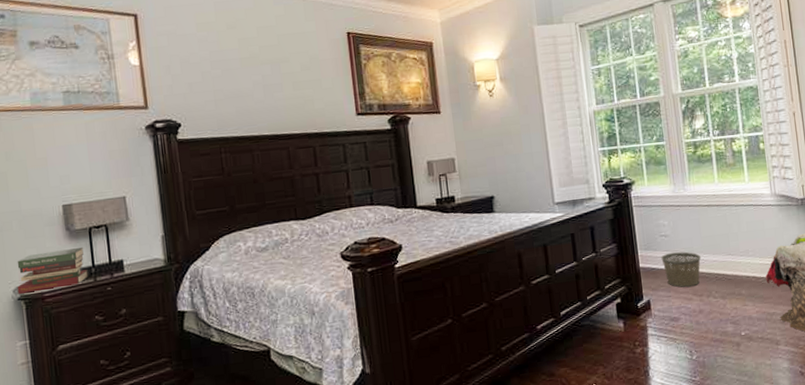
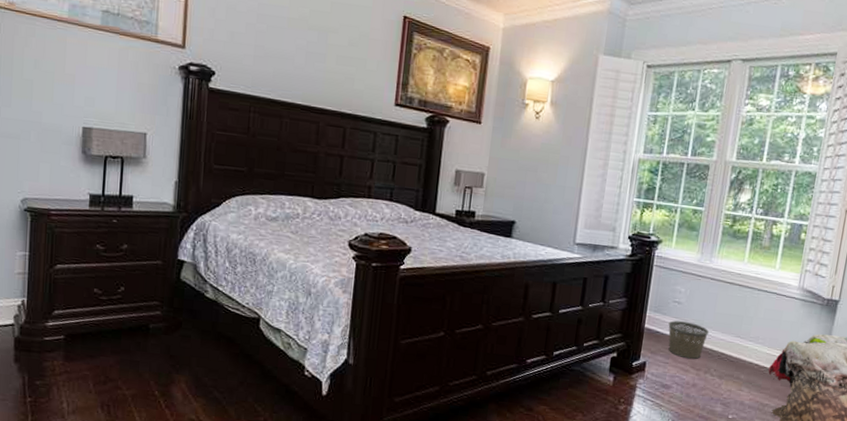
books: present [17,248,89,294] -> none [25,169,97,210]

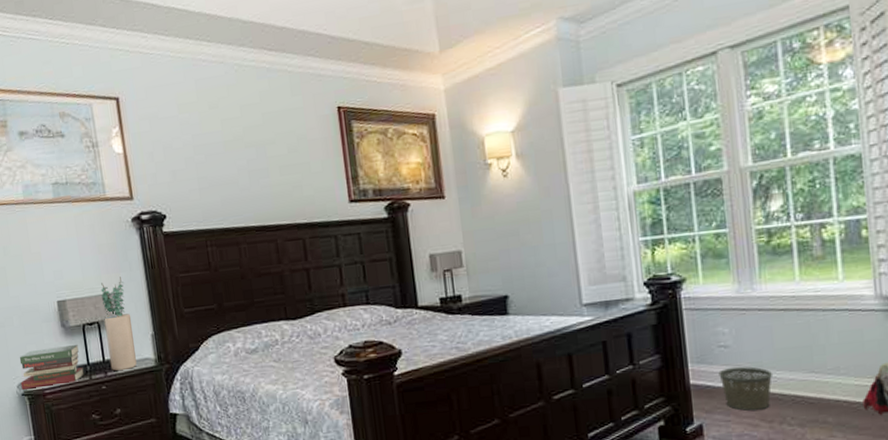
books: none [25,169,97,210] -> present [19,345,85,390]
vase: none [126,119,158,210] -> present [101,277,137,372]

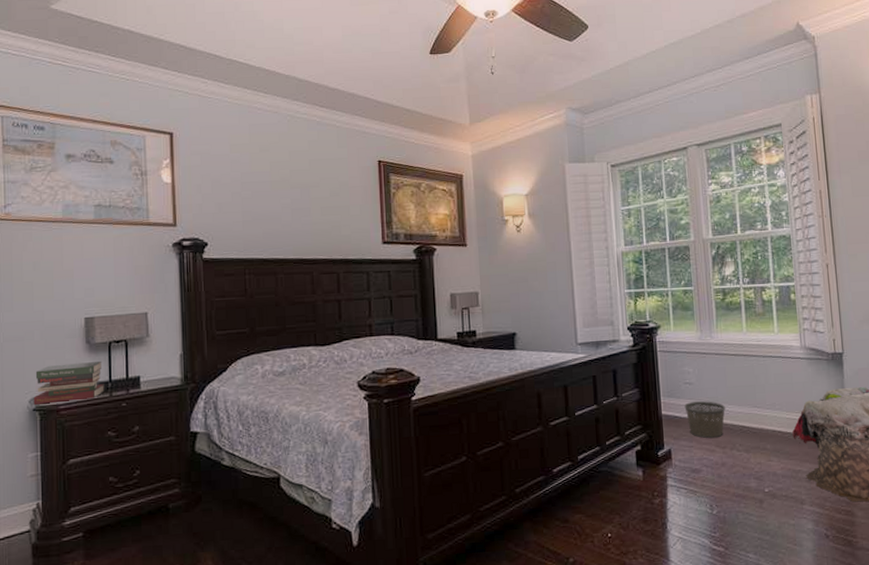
vase: present [101,277,137,372] -> none [132,298,162,389]

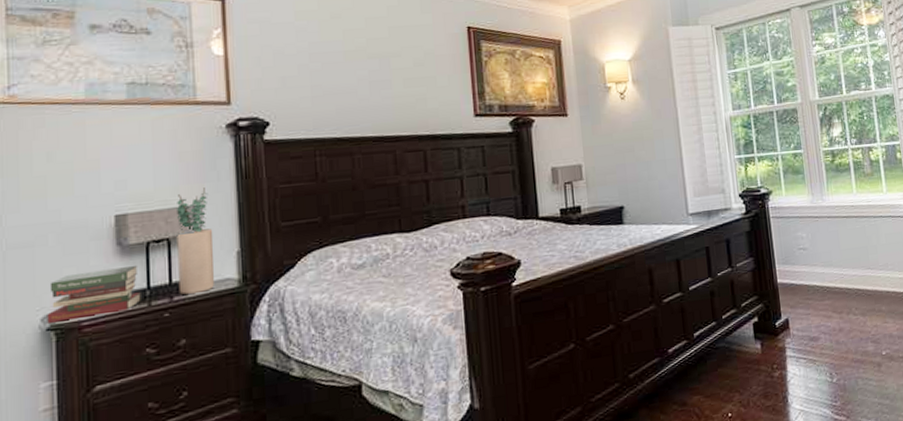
vase: none [132,298,162,389] -> present [177,187,215,296]
basket: present [684,401,726,439] -> none [799,265,841,304]

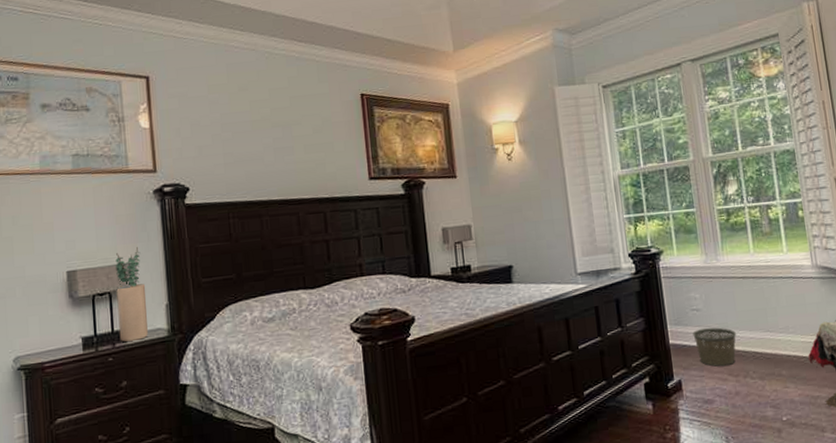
books: present [47,266,141,323] -> none [17,316,90,364]
basket: none [799,265,841,304] -> present [693,327,737,367]

